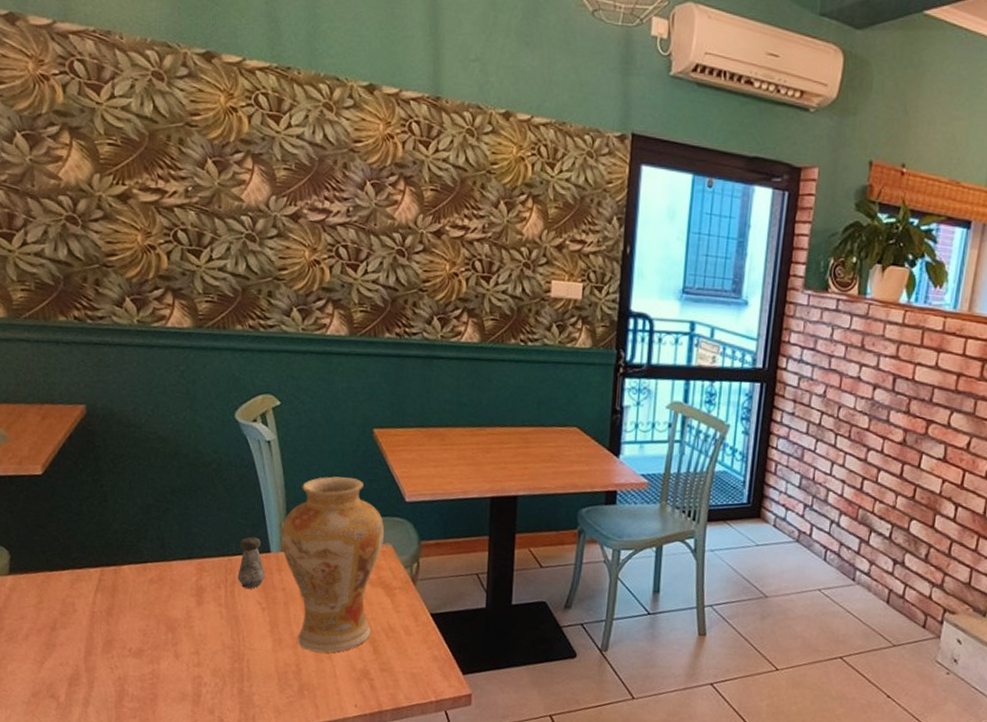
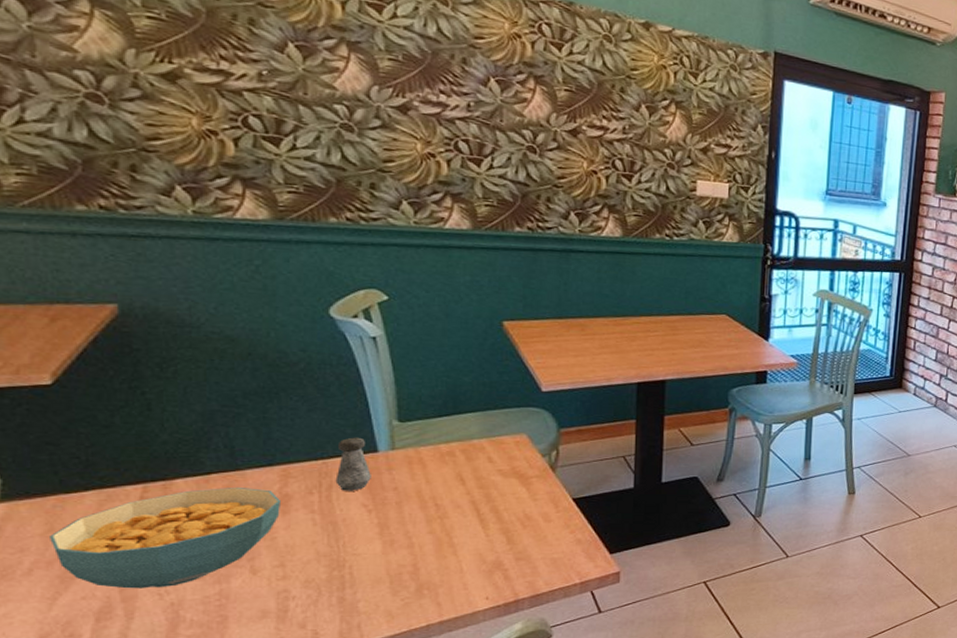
cereal bowl: none [40,576,197,663] -> present [50,486,280,589]
vase: present [281,476,385,653] -> none [391,370,518,549]

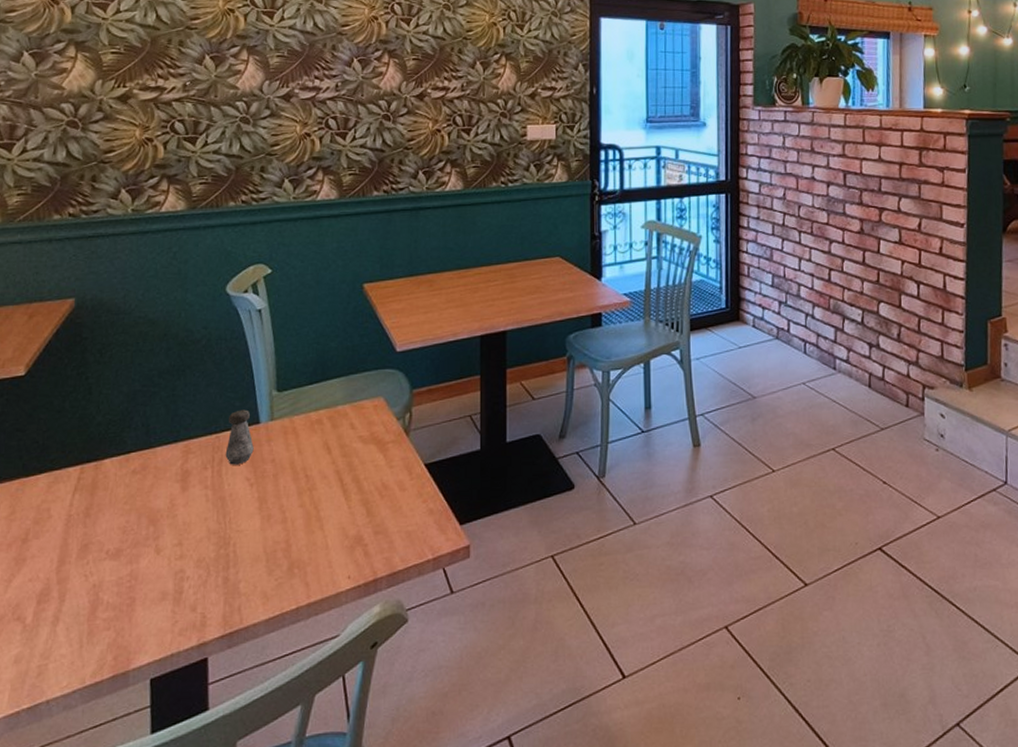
cereal bowl: present [50,486,280,589] -> none [11,464,182,570]

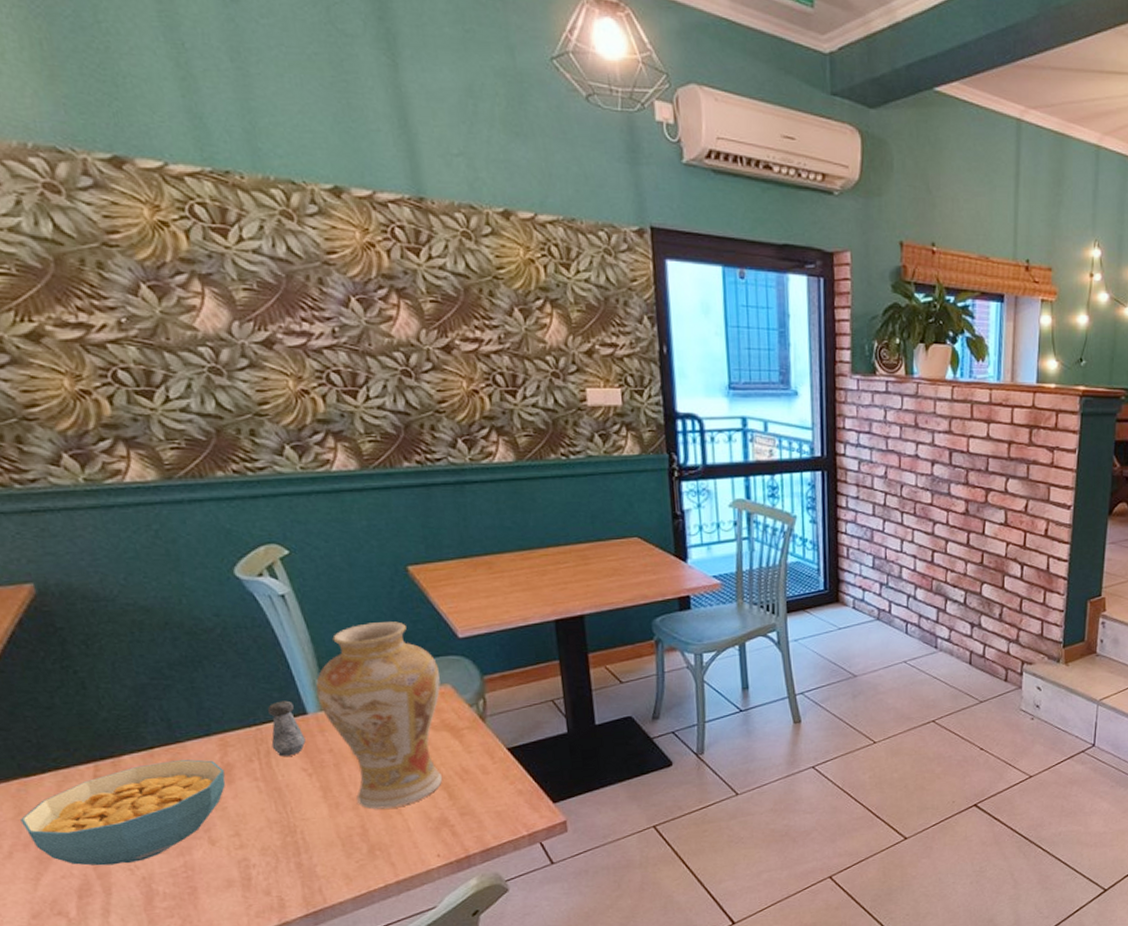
cereal bowl: none [11,464,182,570] -> present [20,759,226,866]
vase: none [270,335,376,524] -> present [315,621,443,809]

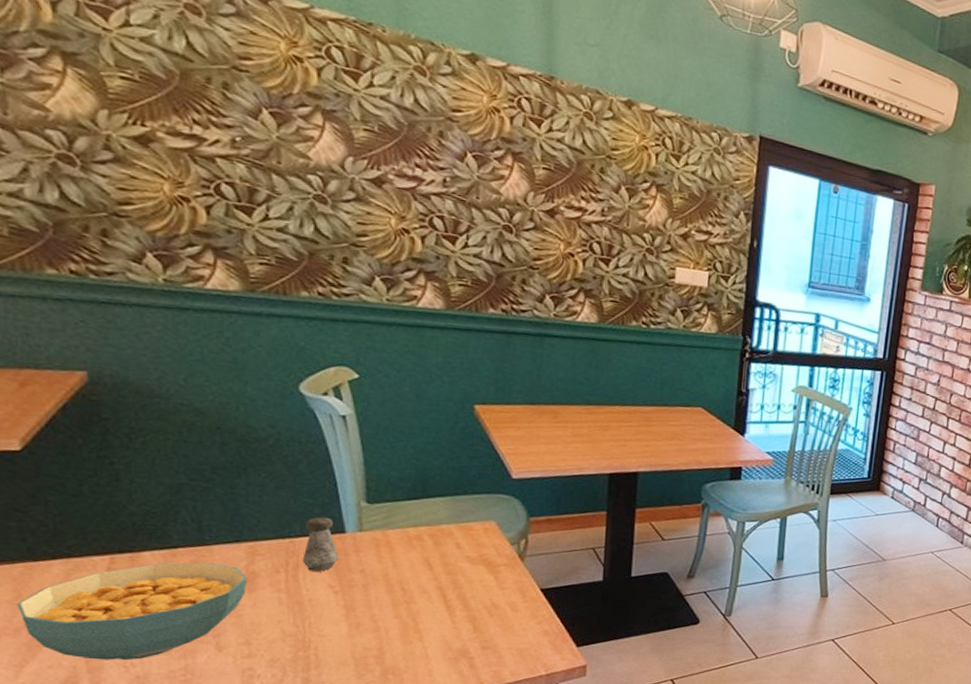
vase: present [315,621,443,809] -> none [359,453,488,634]

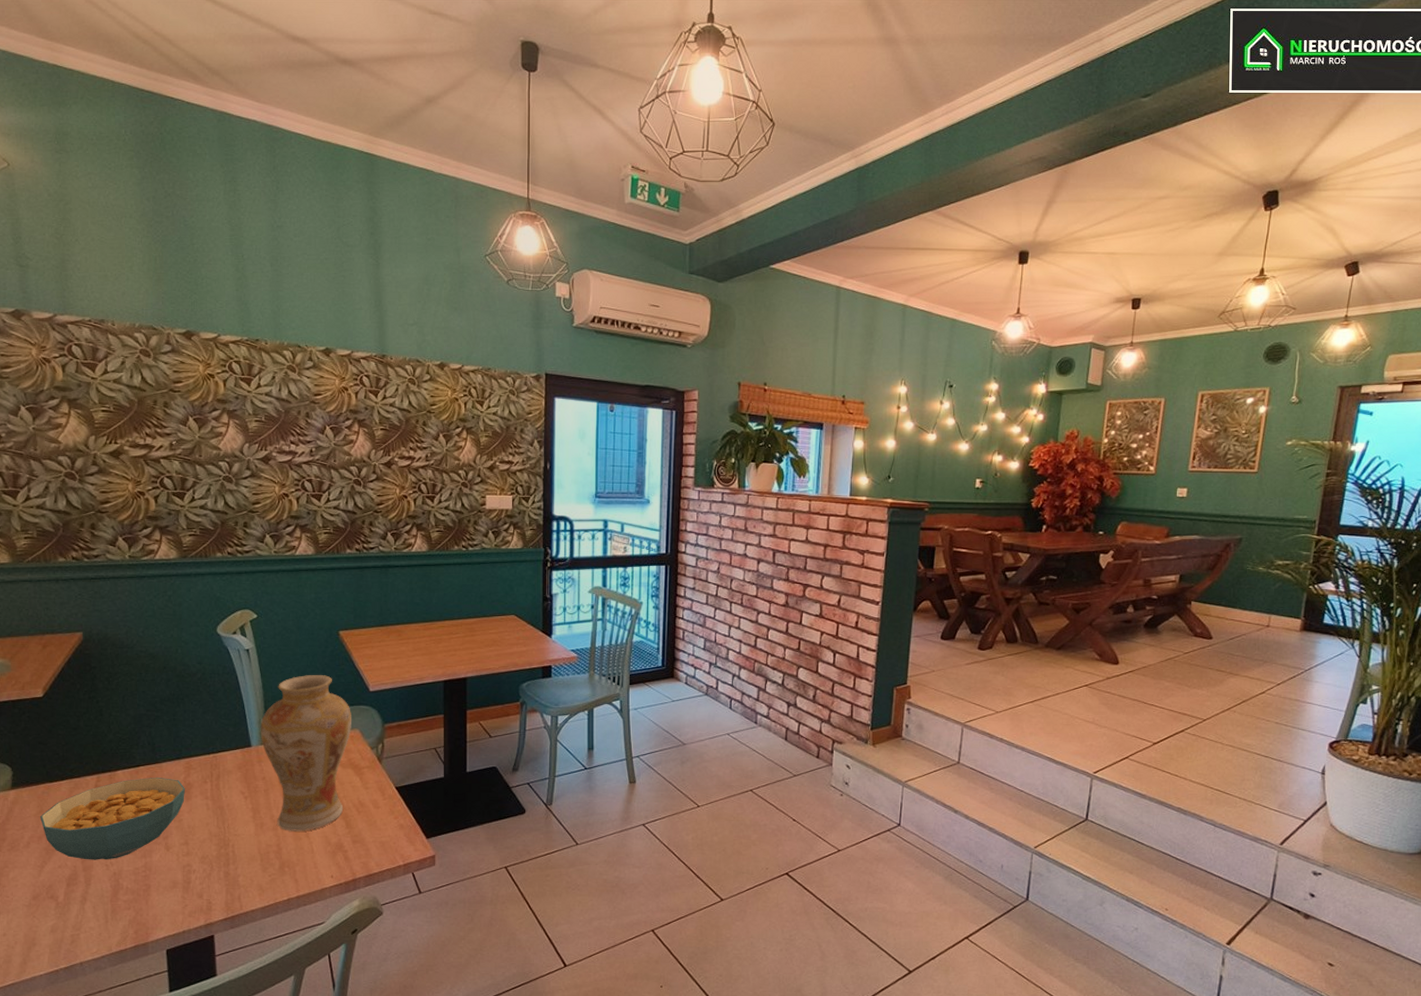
salt shaker: present [302,517,338,572] -> none [222,734,247,780]
vase: none [359,453,488,634] -> present [260,675,352,832]

